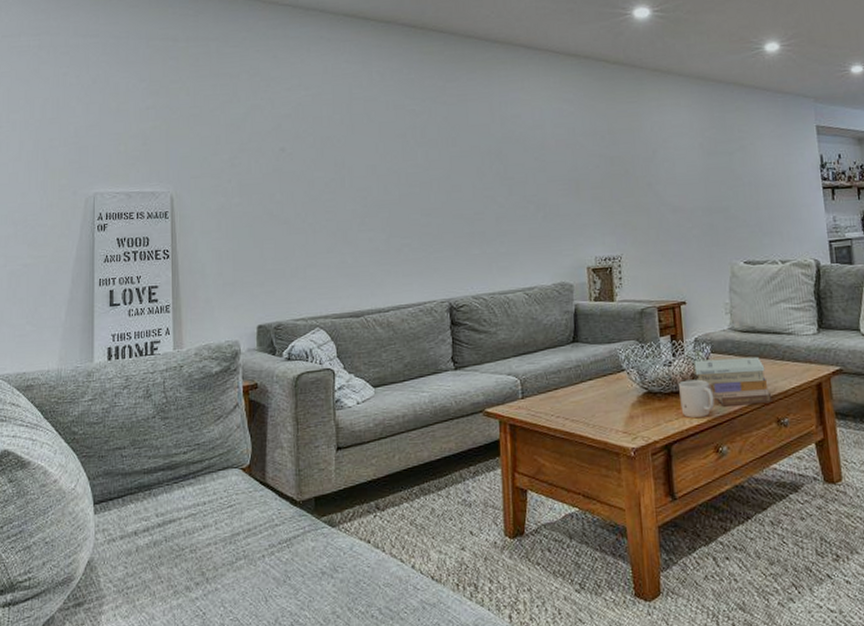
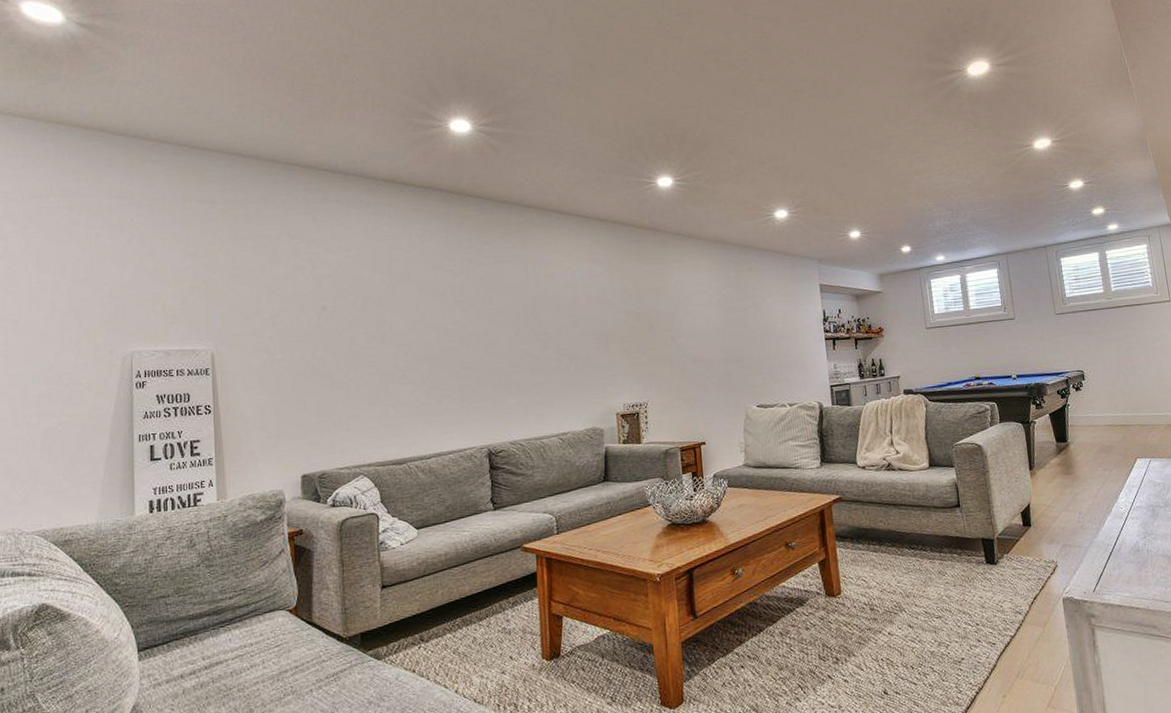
mug: present [678,379,715,419] -> none [698,510,731,546]
books: present [694,356,772,407] -> none [713,489,782,534]

